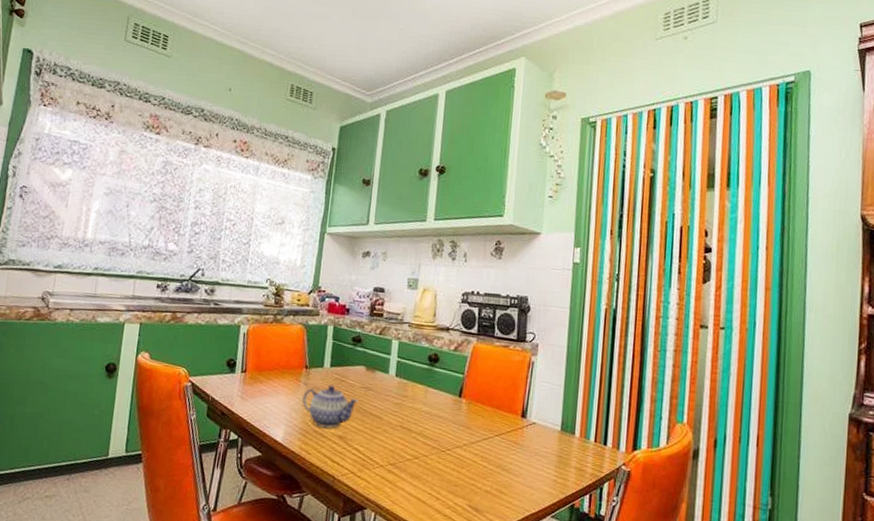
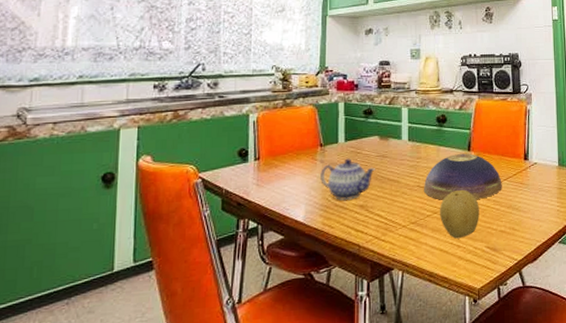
decorative bowl: none [407,398,493,452] -> present [424,153,502,200]
fruit: none [421,437,465,491] -> present [440,189,479,239]

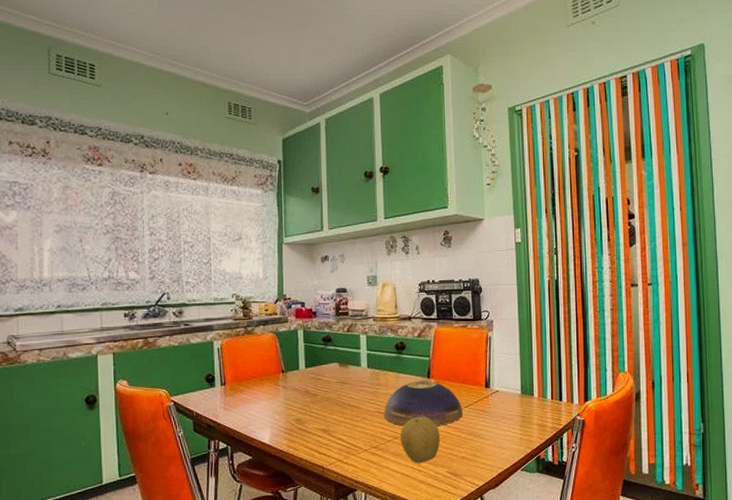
teapot: present [320,158,376,201] -> none [283,384,337,425]

